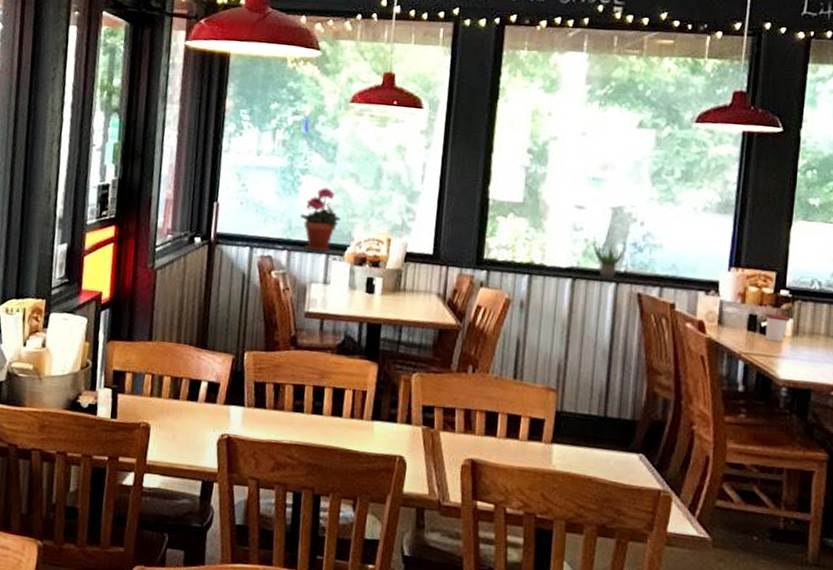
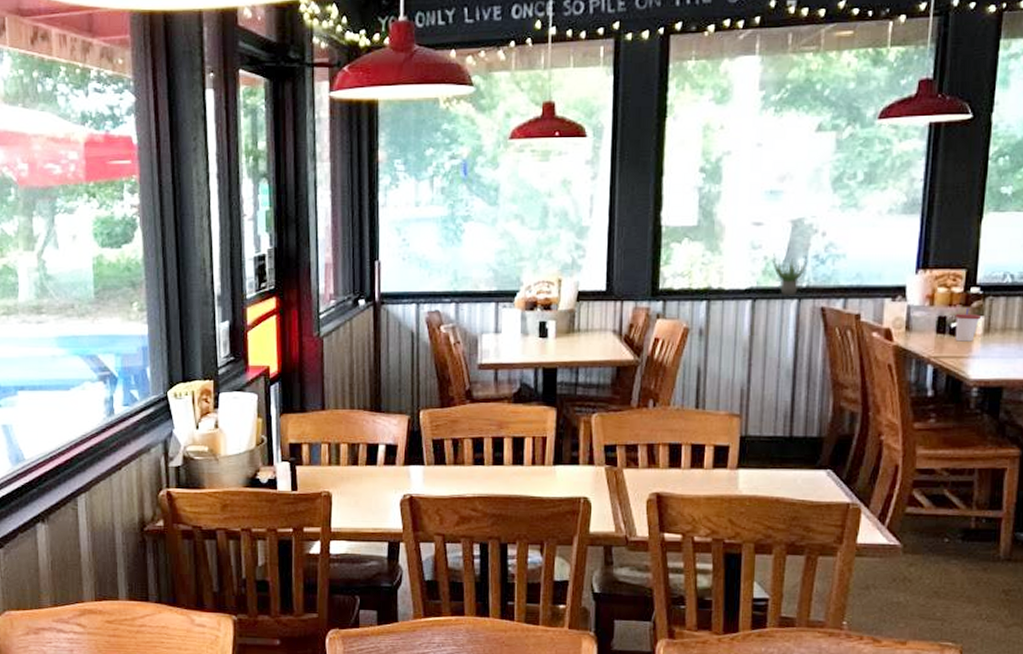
potted plant: present [301,188,341,253] -> none [466,233,508,301]

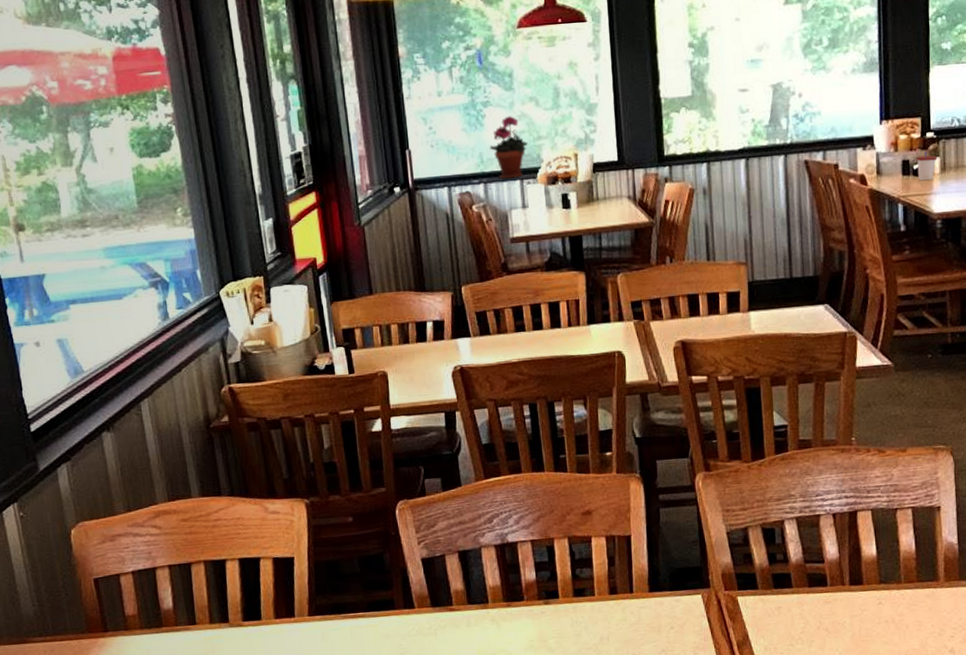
potted plant: none [466,233,508,301] -> present [490,116,528,180]
potted plant: present [773,253,807,295] -> none [759,115,789,152]

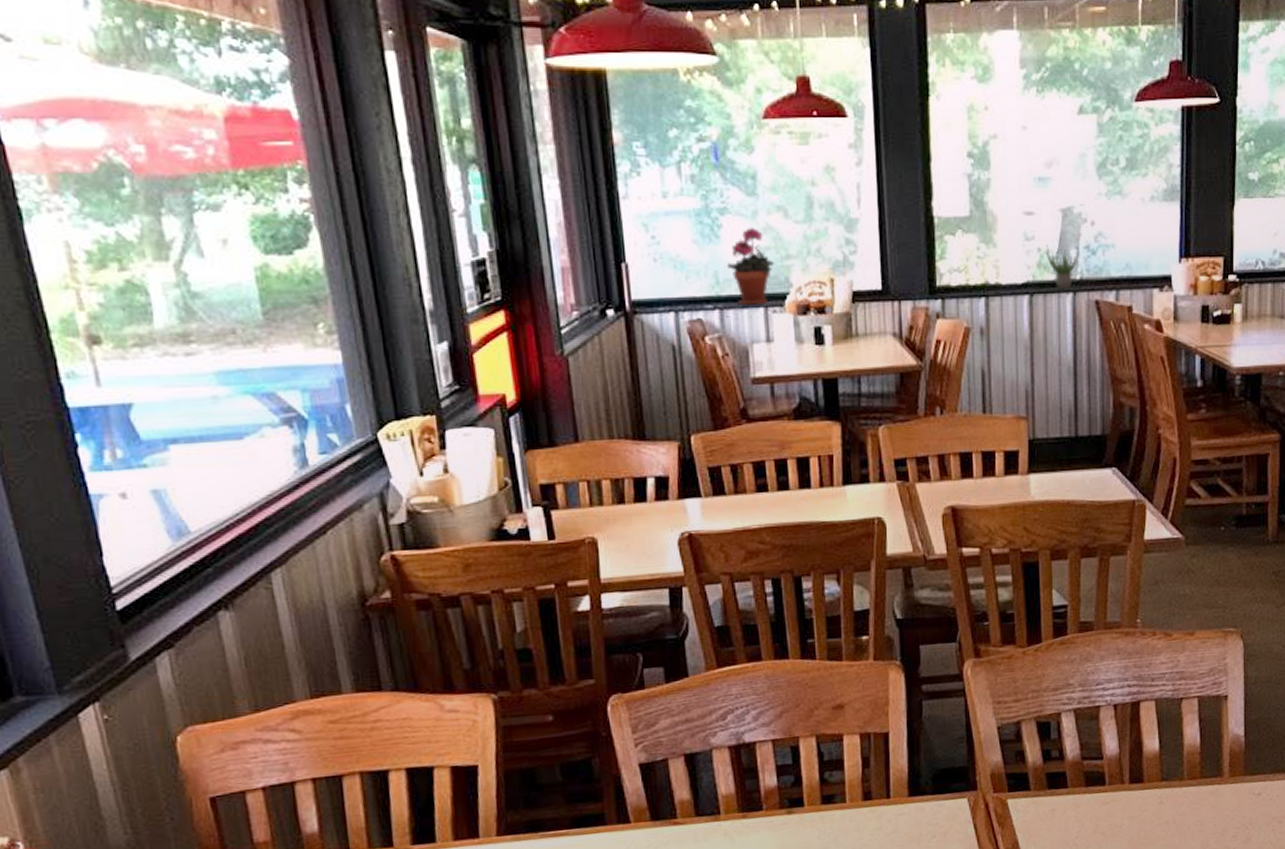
potted plant: none [759,115,789,152] -> present [1046,244,1079,289]
cup: present [916,150,937,181] -> none [1216,295,1239,330]

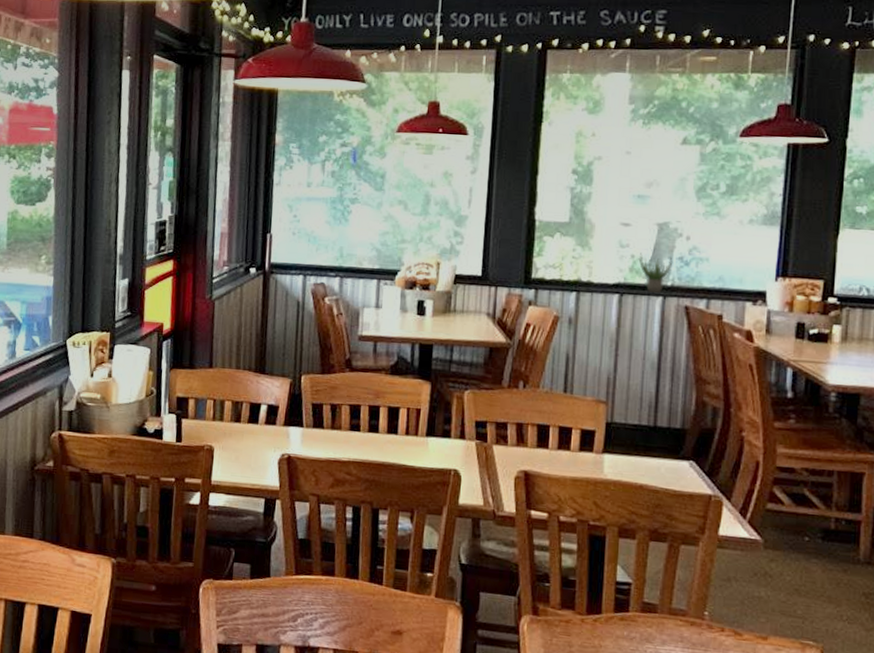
potted plant: present [727,228,774,306] -> none [351,216,391,278]

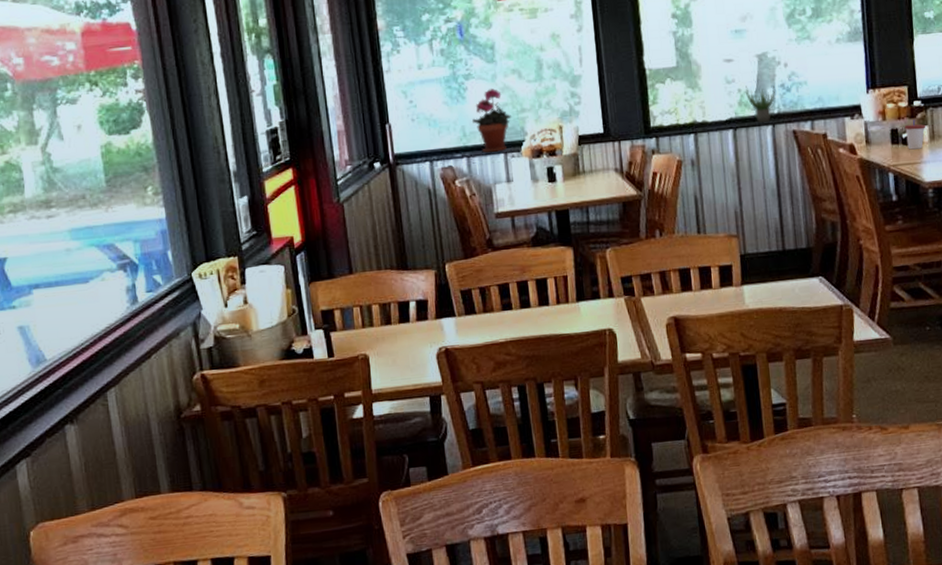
potted plant: none [351,216,391,278] -> present [472,89,511,154]
cup: none [813,316,838,349] -> present [904,119,925,150]

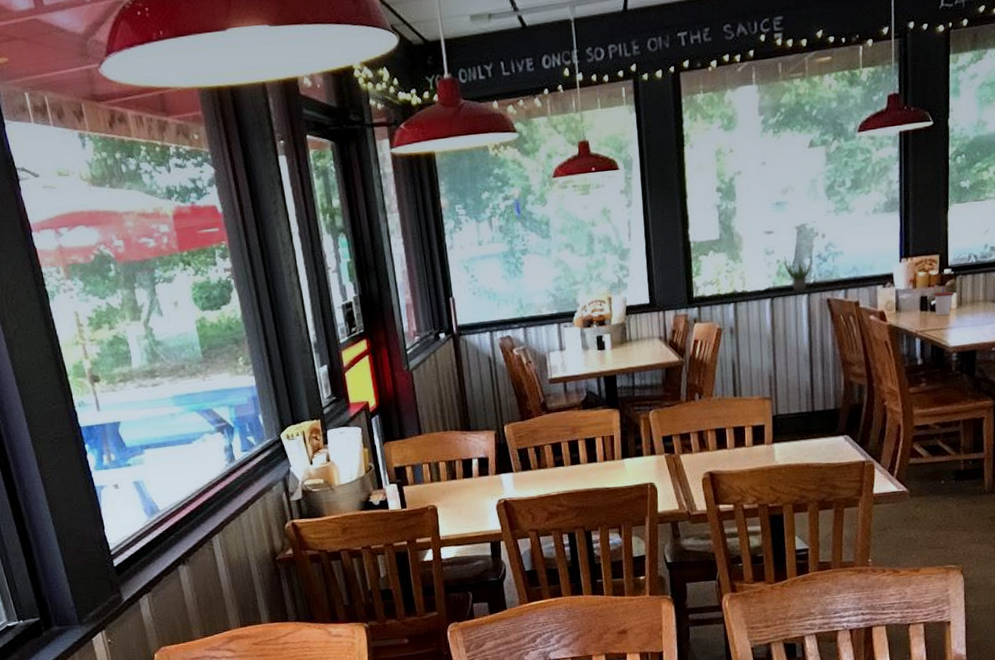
potted plant: present [472,89,511,154] -> none [529,263,564,324]

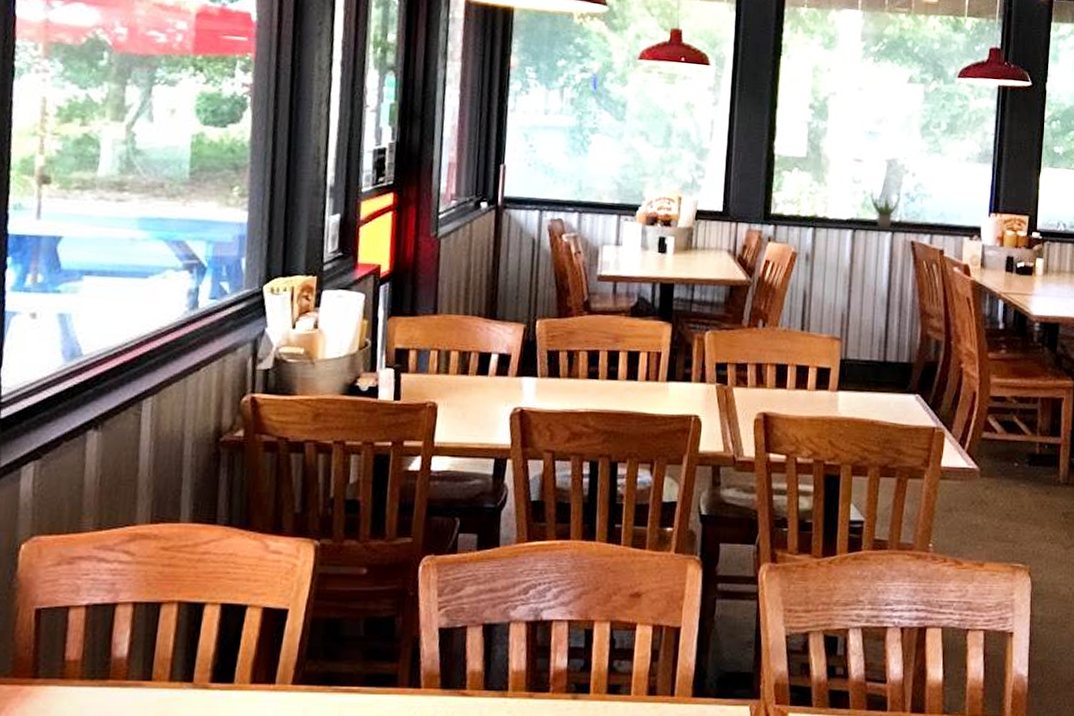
cup: present [933,286,954,316] -> none [1020,250,1041,281]

